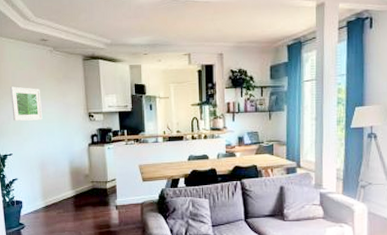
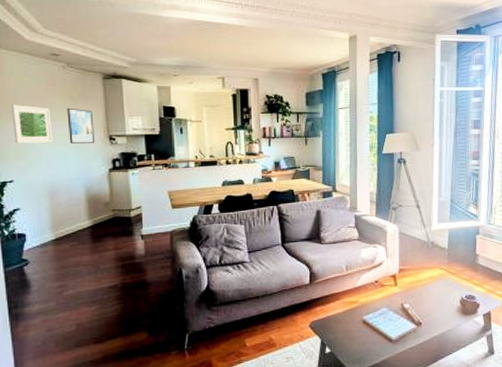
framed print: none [54,88,77,121] -> present [67,108,95,144]

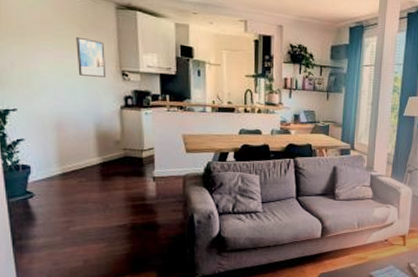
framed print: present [11,104,53,143] -> none [13,27,60,73]

